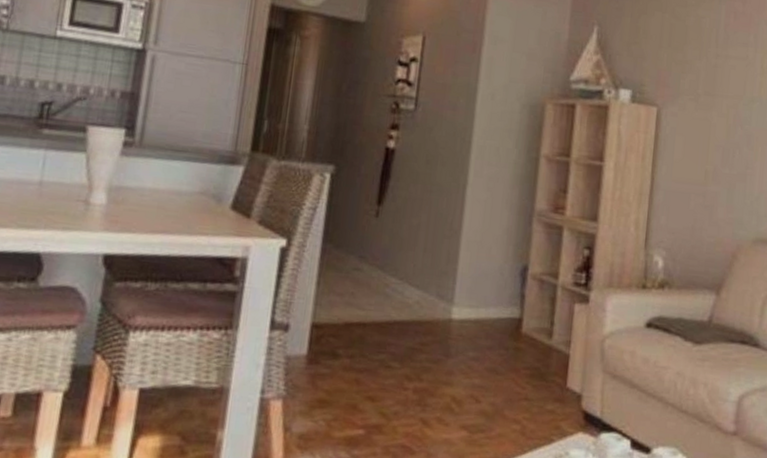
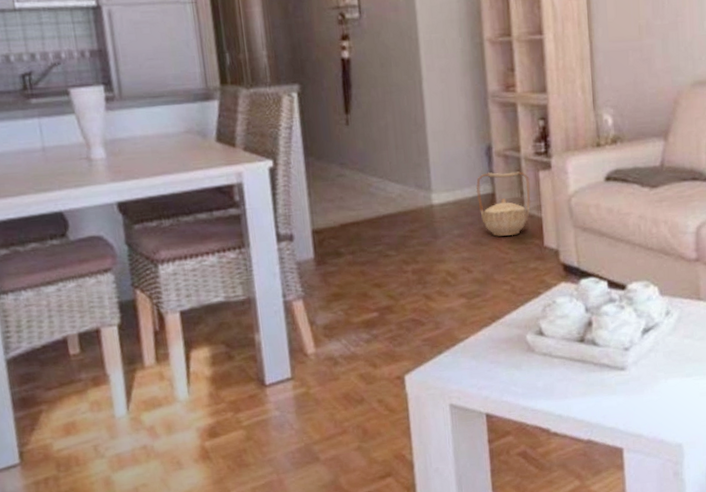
basket: none [502,295,563,370] -> present [476,171,531,237]

